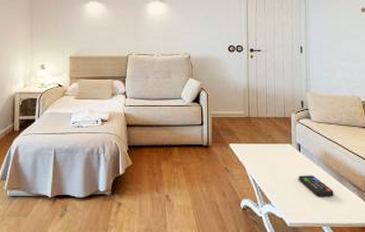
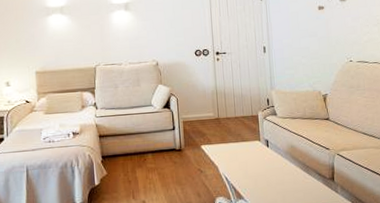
remote control: present [299,175,334,197] -> none [268,168,302,188]

